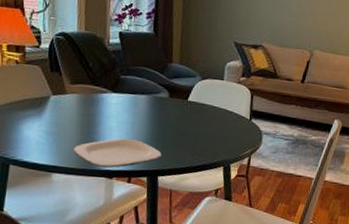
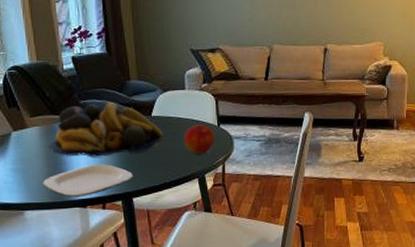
fruit bowl: none [84,79,197,135] -> present [49,102,164,157]
apple: none [215,115,246,145] -> present [184,124,215,155]

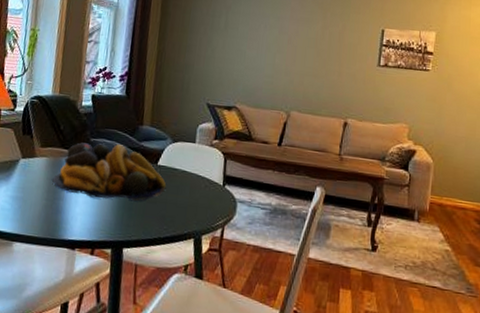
plate: present [43,164,133,197] -> none [37,205,128,238]
apple: present [184,124,215,155] -> none [185,181,219,214]

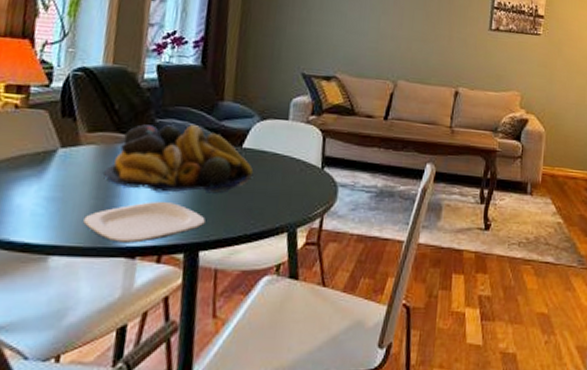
plate: none [37,205,128,238] -> present [83,202,205,243]

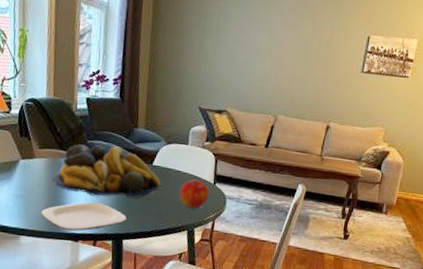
apple: none [277,164,317,203] -> present [179,179,210,209]

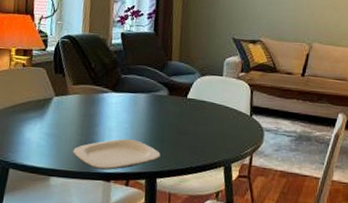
fruit bowl: present [52,144,162,199] -> none [85,79,196,134]
apple: present [179,179,210,209] -> none [215,112,247,143]

